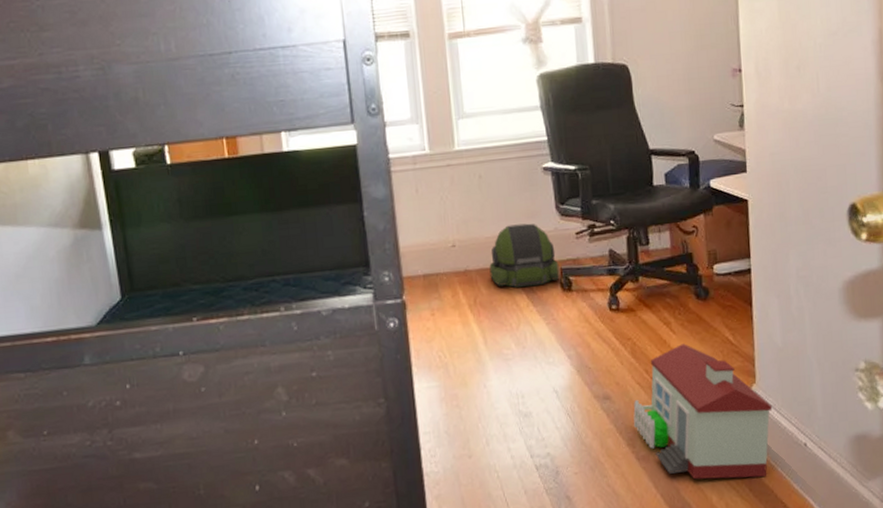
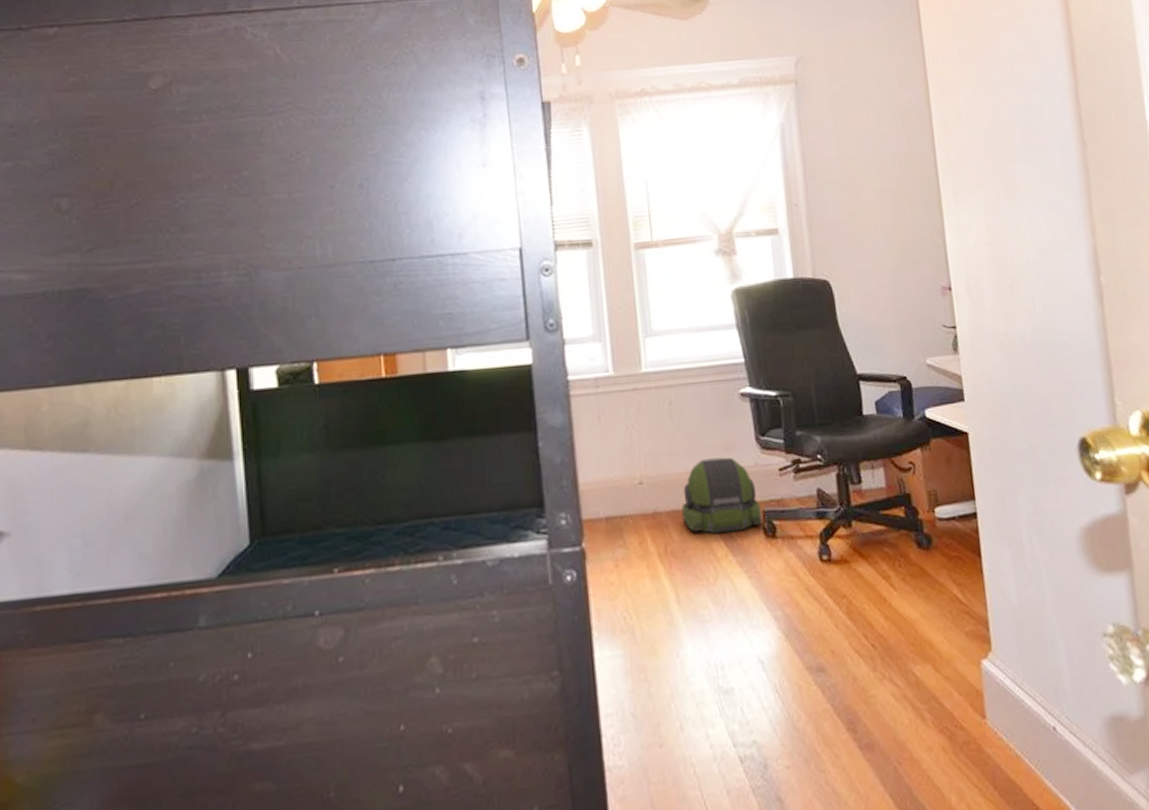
toy house: present [633,344,773,480] -> none [852,602,1014,775]

